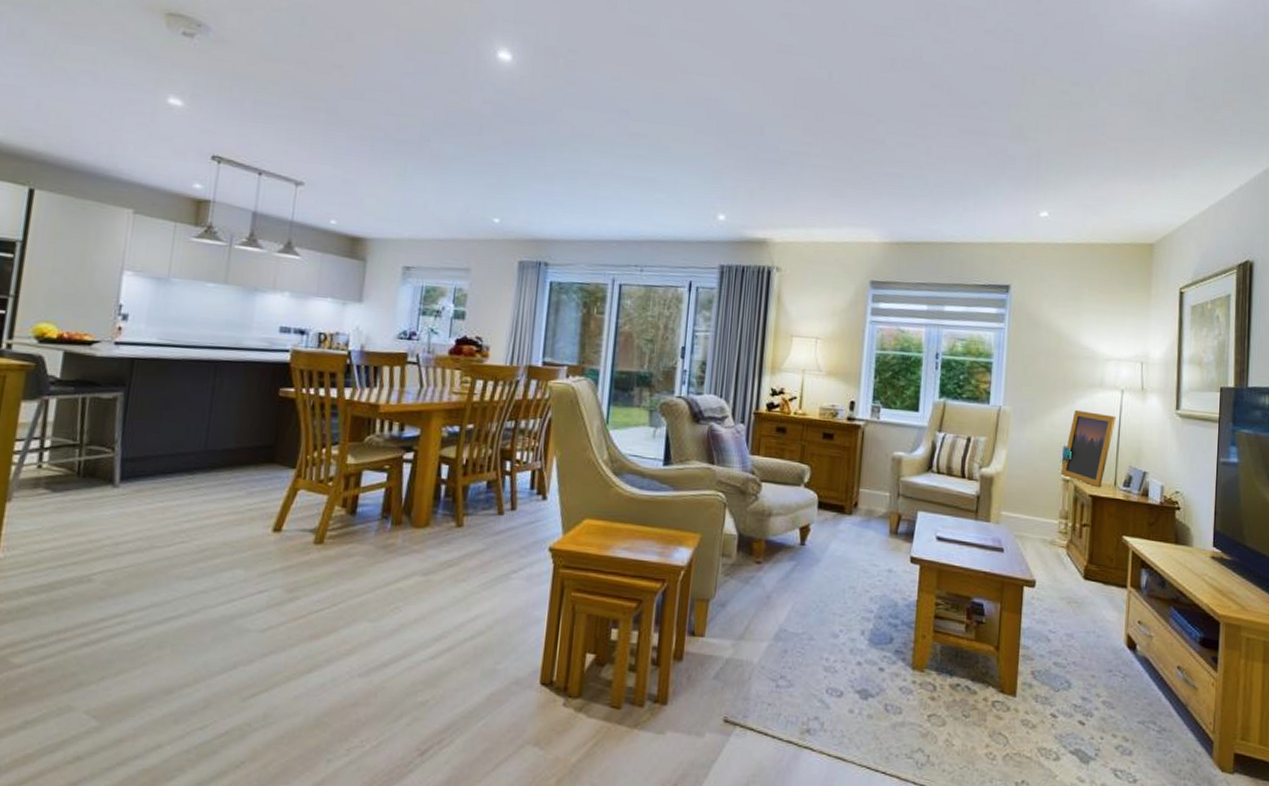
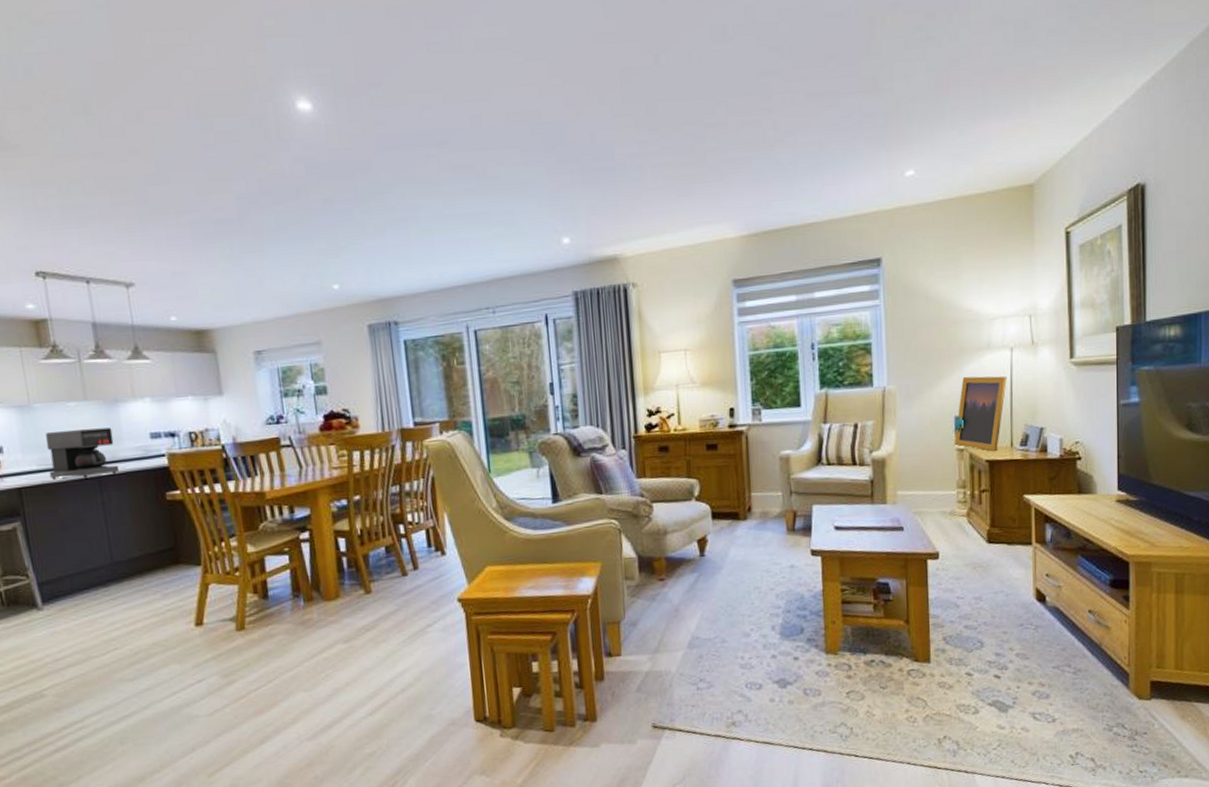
coffee maker: none [167,309,243,361] -> present [45,427,120,480]

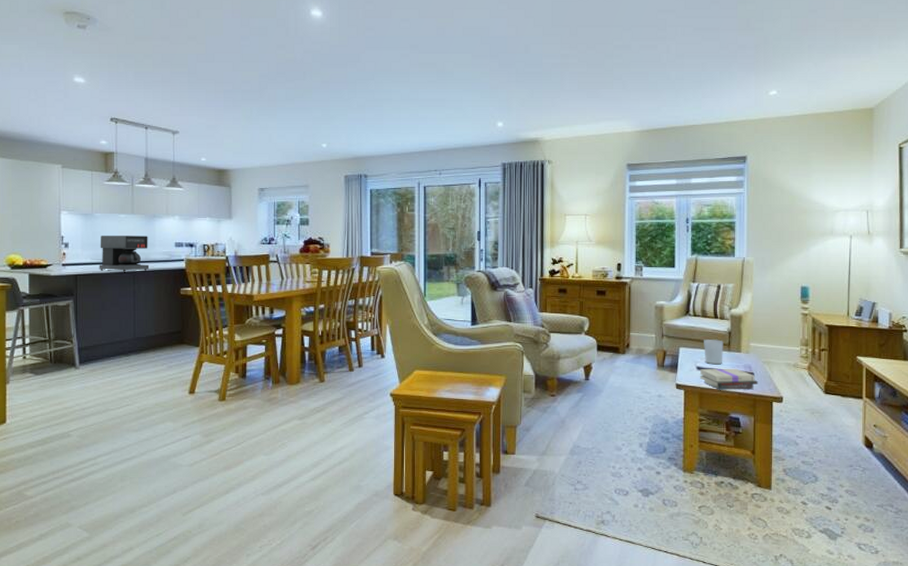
books: none [838,523,909,552] -> present [699,368,758,390]
candle holder: none [841,491,866,522] -> present [704,340,723,365]
picture frame: present [954,376,1007,452] -> none [799,255,846,319]

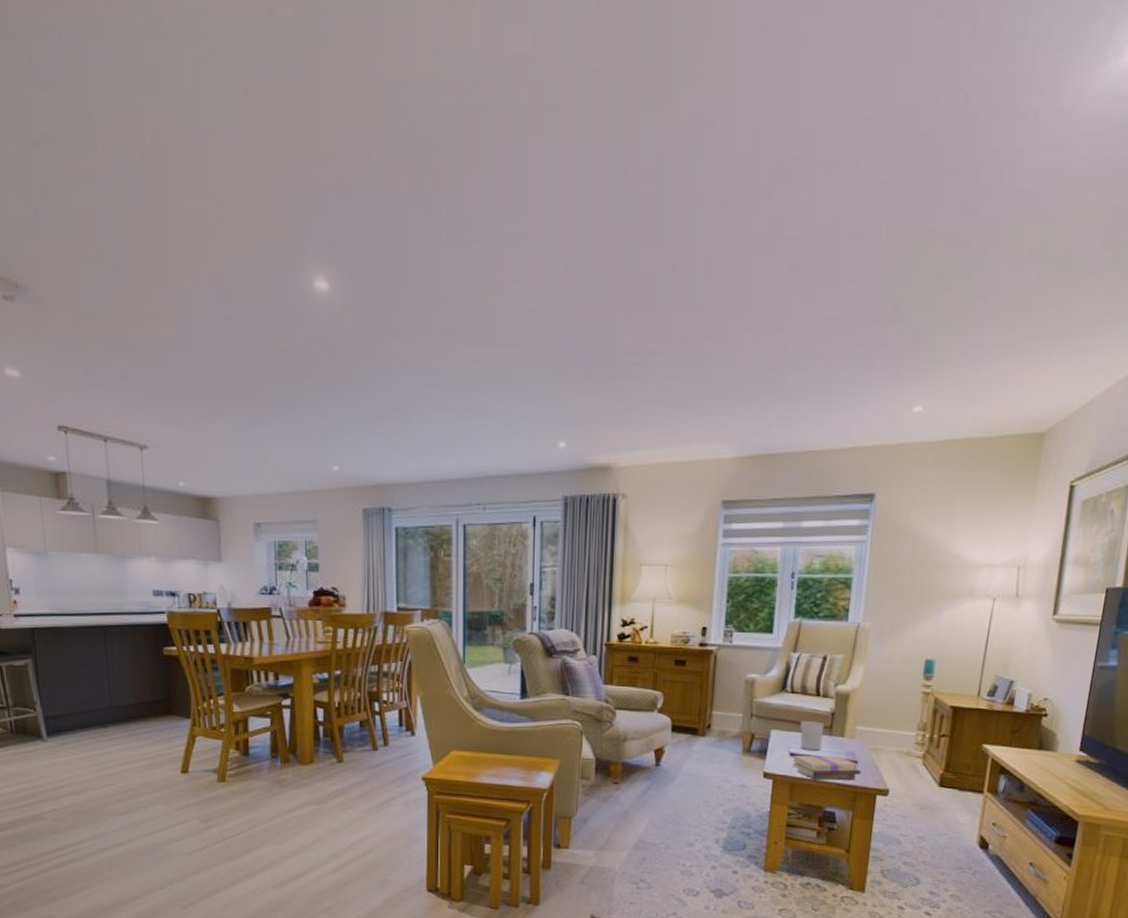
coffee maker: present [99,236,150,272] -> none [58,580,123,626]

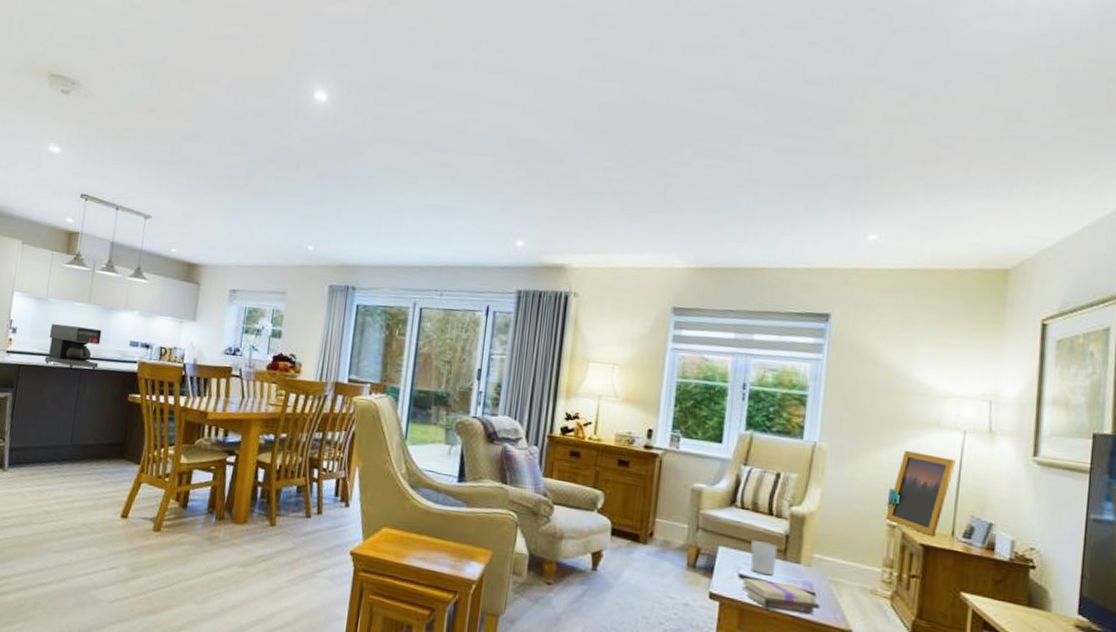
coffee maker: none [58,580,123,626] -> present [44,324,102,370]
picture frame: none [920,621,985,699] -> present [885,450,956,538]

